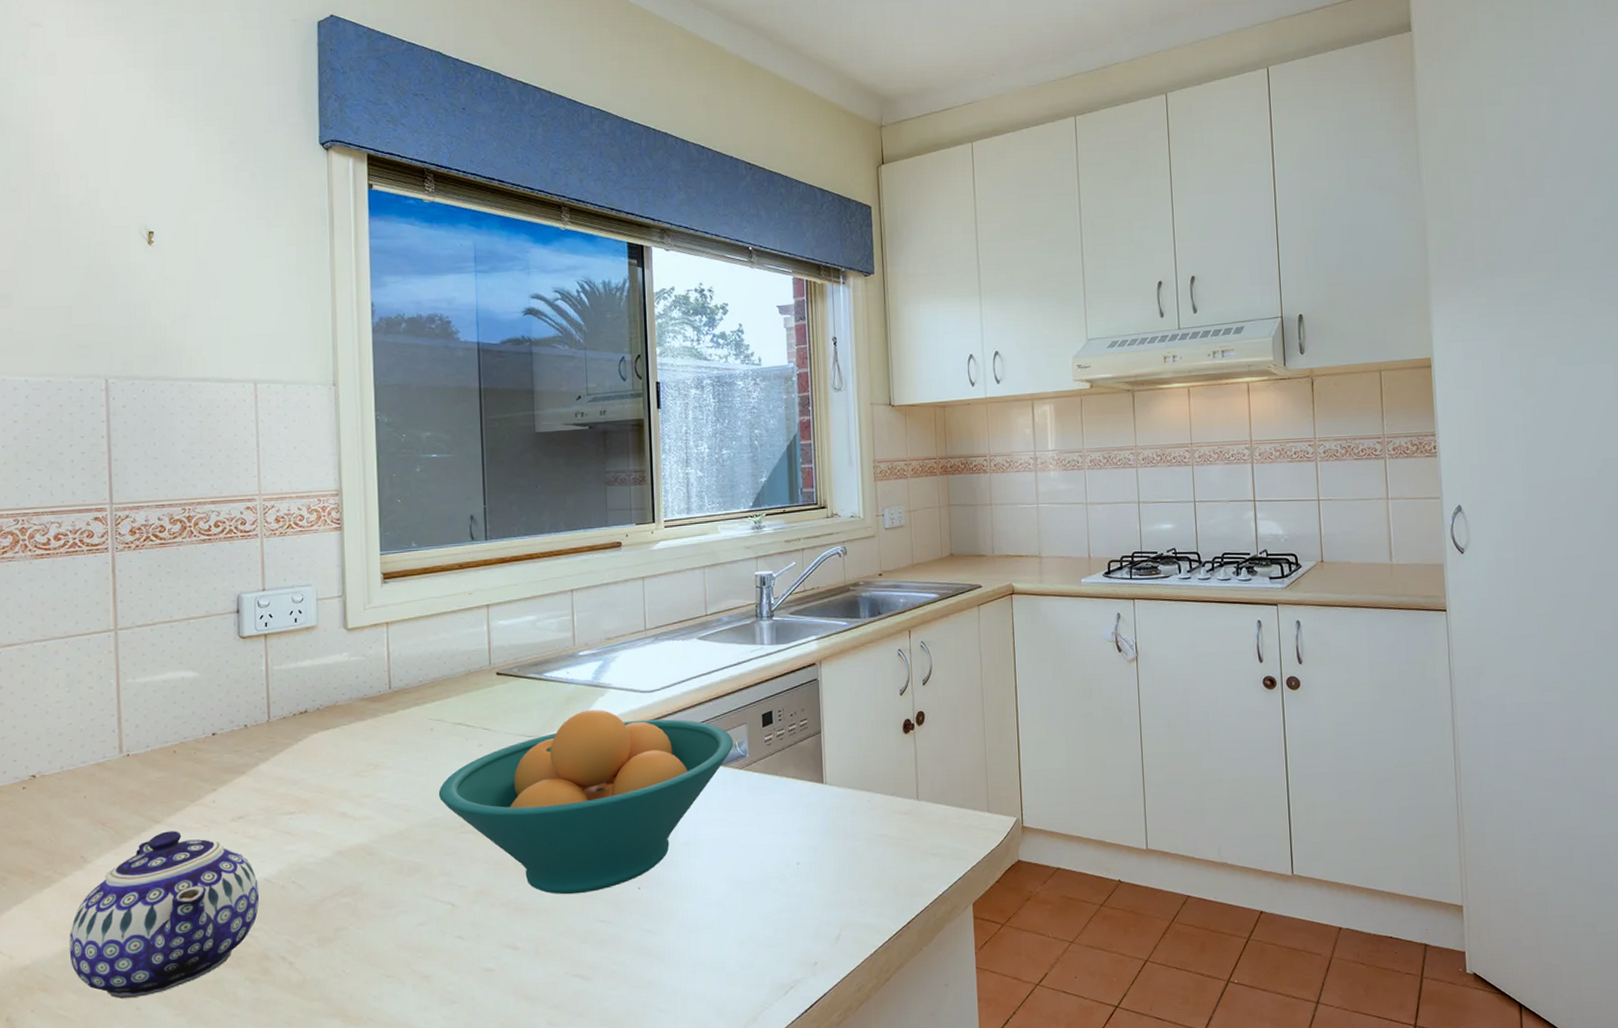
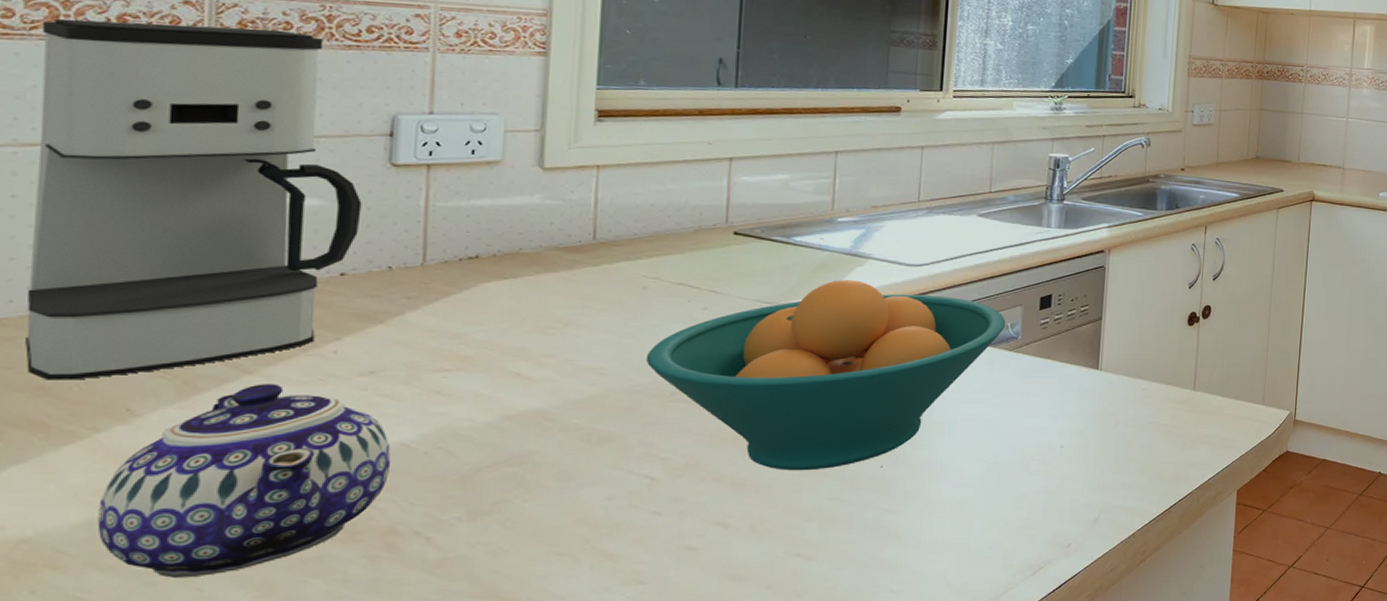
coffee maker: none [9,533,223,835] -> present [25,18,362,380]

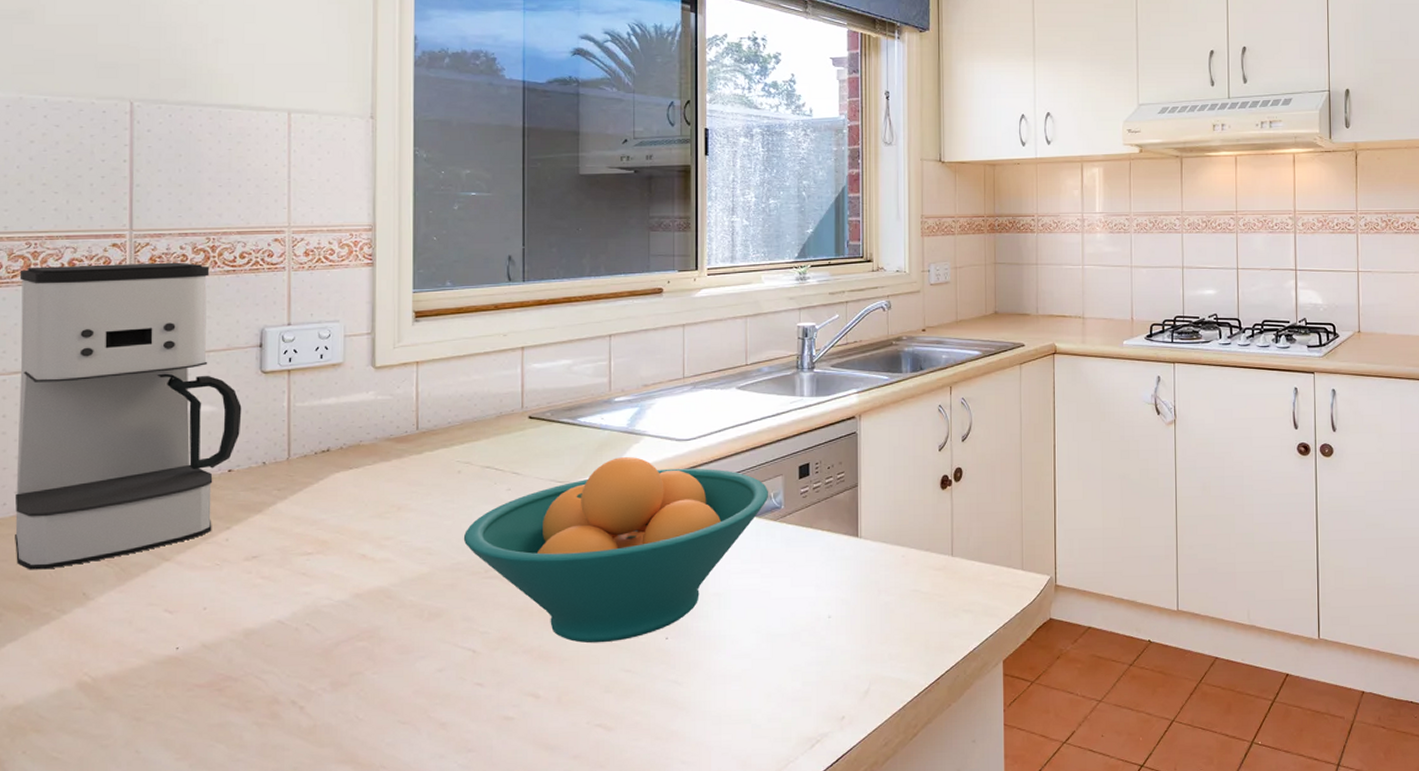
teapot: present [97,384,392,578] -> none [66,569,272,741]

